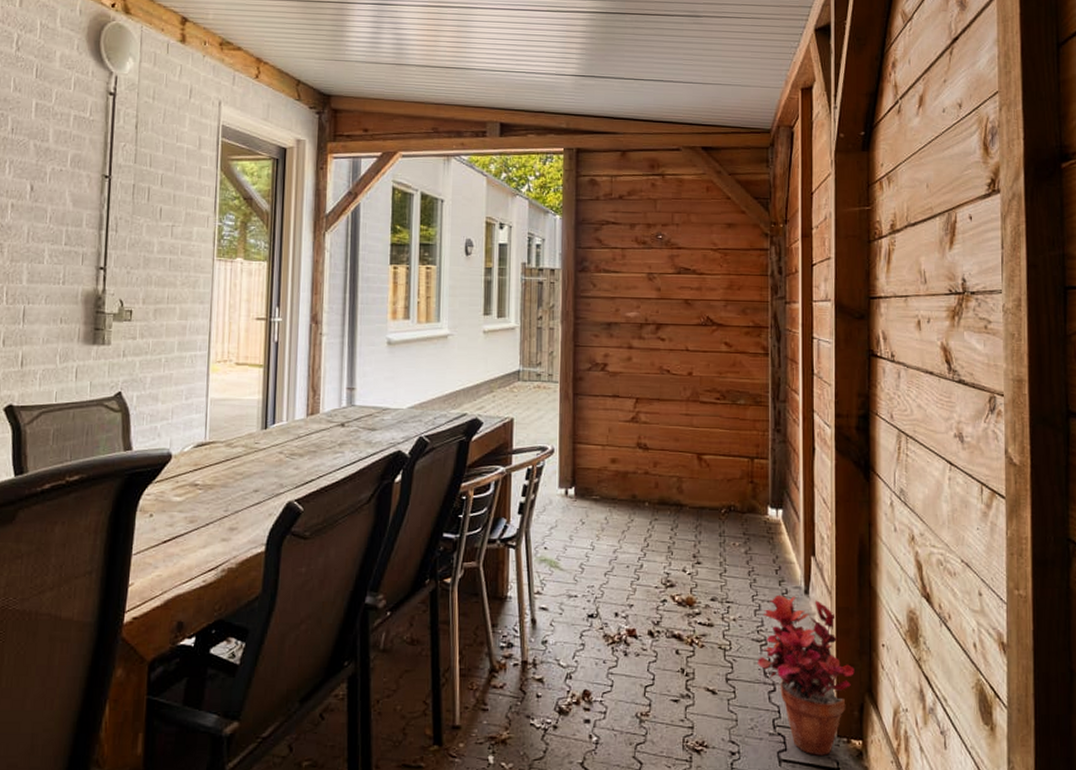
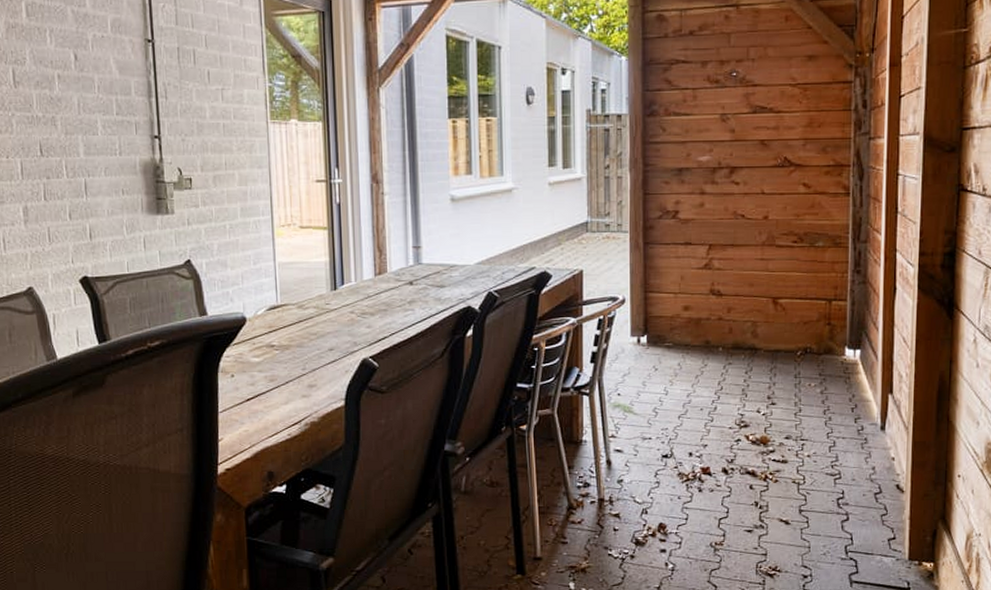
potted plant: present [757,596,855,756] -> none [831,432,929,577]

